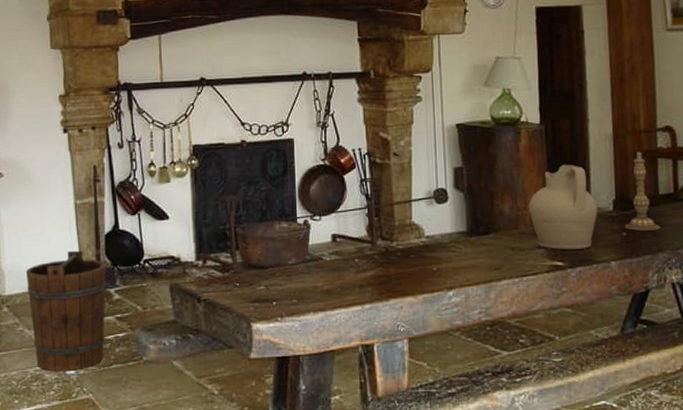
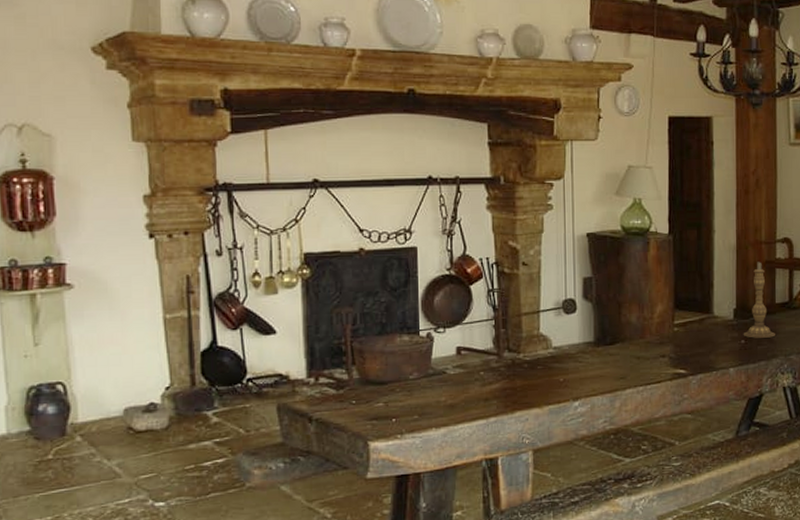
wooden bucket: present [25,250,107,372] -> none [103,370,203,505]
ceramic jug: present [529,165,598,251] -> none [655,275,719,359]

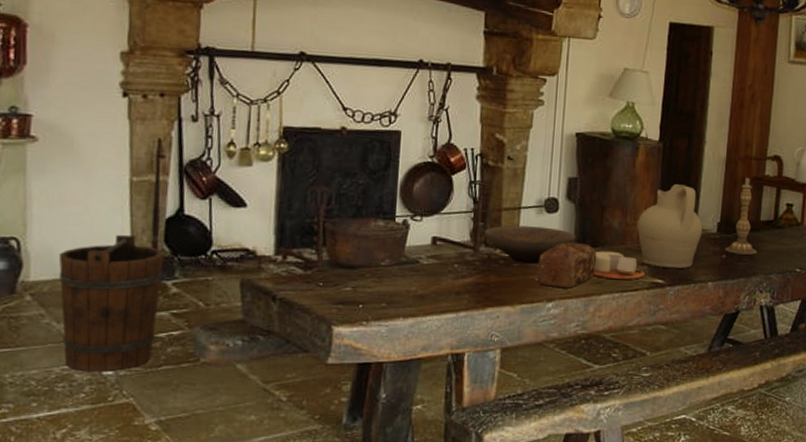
wooden bucket: none [103,370,203,505] -> present [58,234,165,373]
wooden bowl: none [505,328,596,365] -> present [483,225,577,264]
bread loaf: none [561,341,618,387] -> present [537,242,597,289]
cheese: none [616,346,667,374] -> present [593,251,646,280]
ceramic jug: none [655,275,719,359] -> present [637,184,703,269]

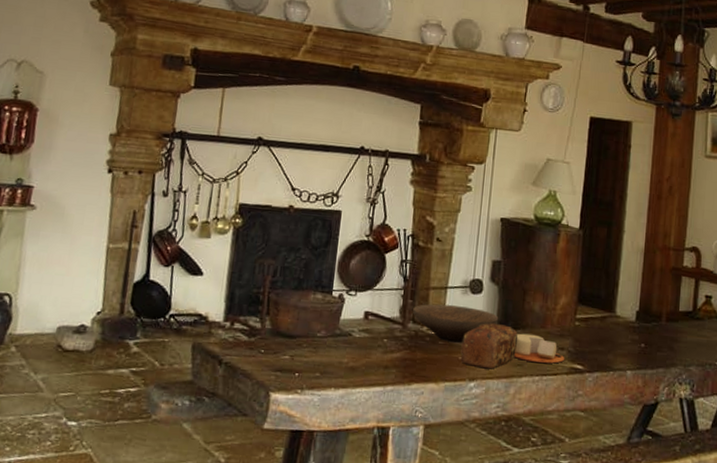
wooden bucket: present [58,234,165,373] -> none [37,295,130,423]
ceramic jug: present [637,184,703,269] -> none [557,271,622,356]
candlestick: present [725,177,757,255] -> none [643,267,676,346]

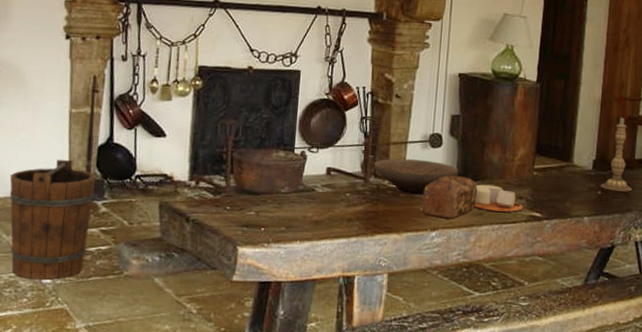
wooden bucket: none [37,295,130,423] -> present [9,159,97,281]
candlestick: none [643,267,676,346] -> present [600,117,632,192]

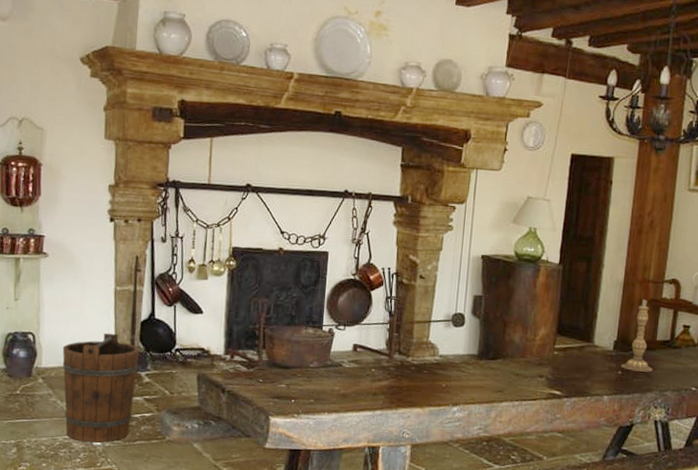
wooden bowl: present [373,158,459,195] -> none [397,336,480,372]
bread loaf: present [421,175,478,219] -> none [444,353,499,395]
cheese: present [474,184,524,213] -> none [495,362,544,390]

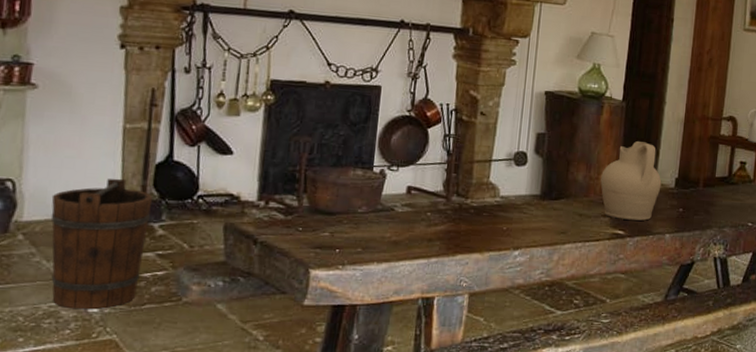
ceramic jug: none [537,304,600,382] -> present [600,141,662,221]
candlestick: present [620,299,653,372] -> none [682,136,712,209]

